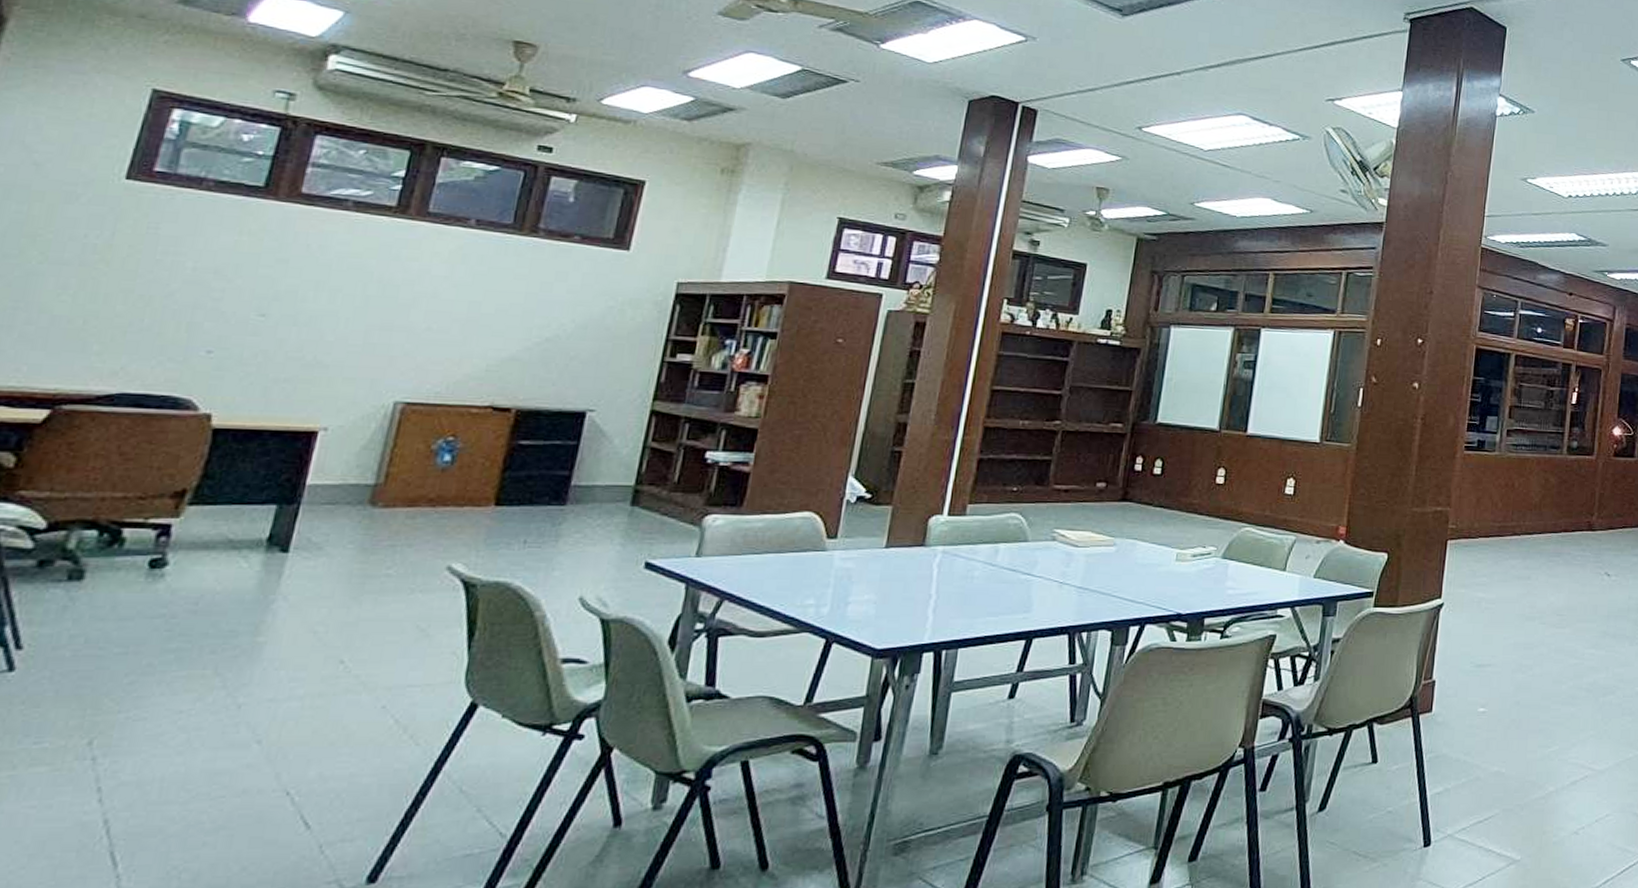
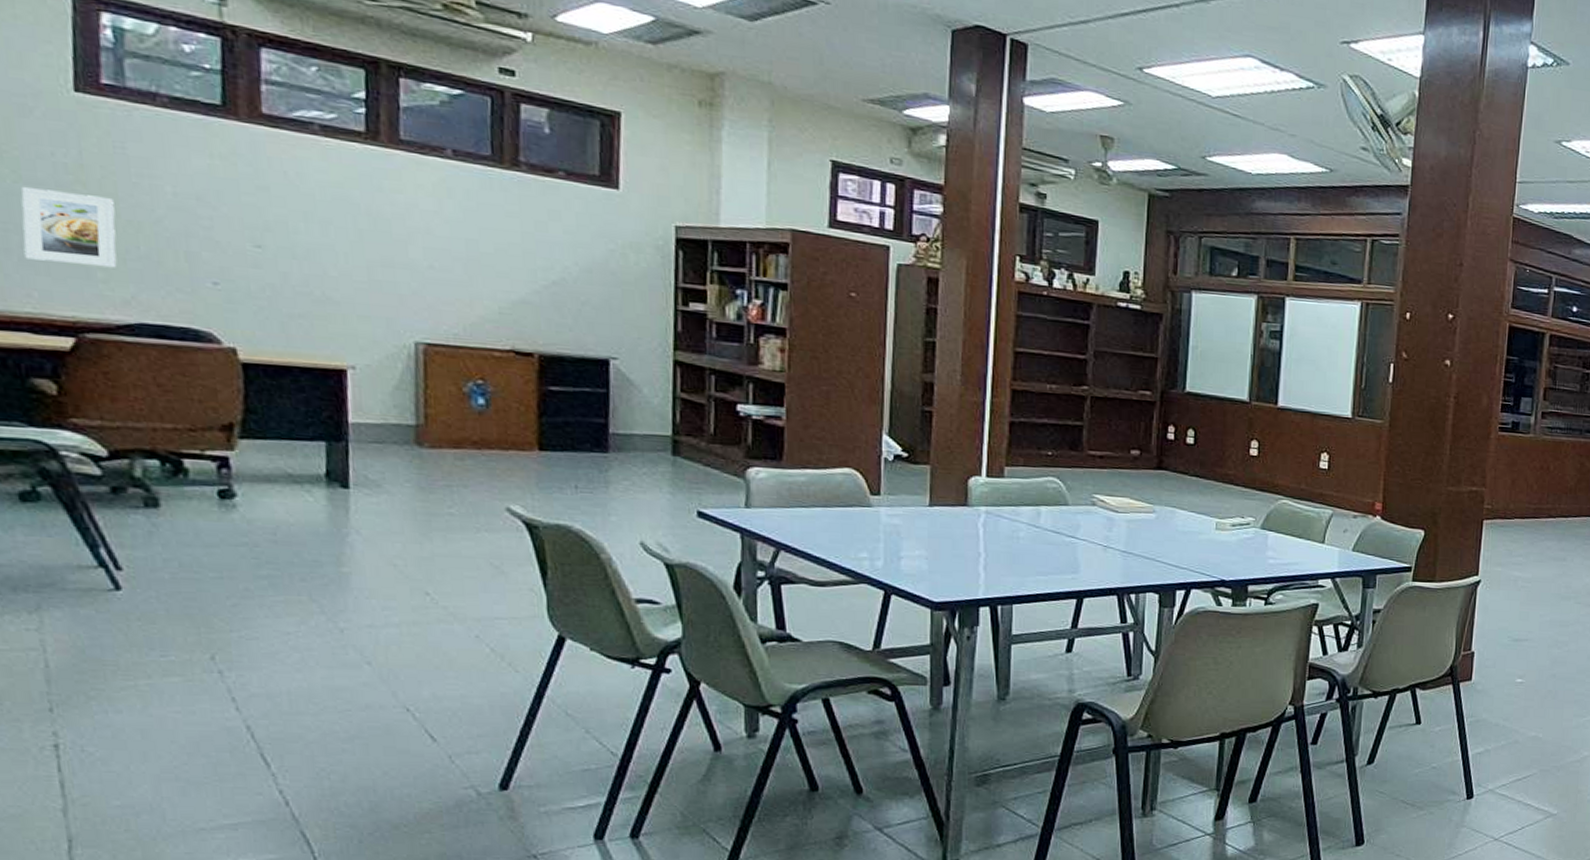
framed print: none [26,266,132,341] -> present [20,186,117,268]

